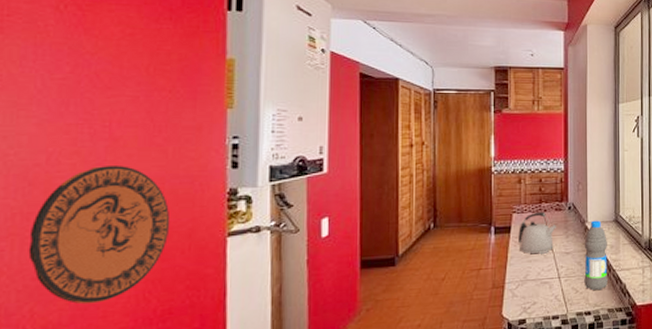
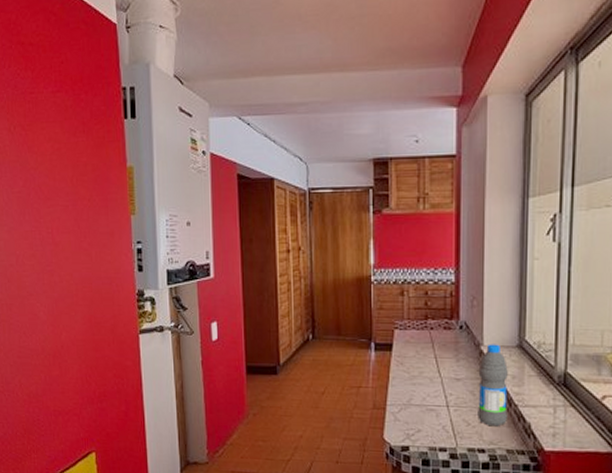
decorative plate: present [28,166,171,305] -> none [12,267,99,381]
kettle: present [518,211,557,254] -> none [401,329,446,378]

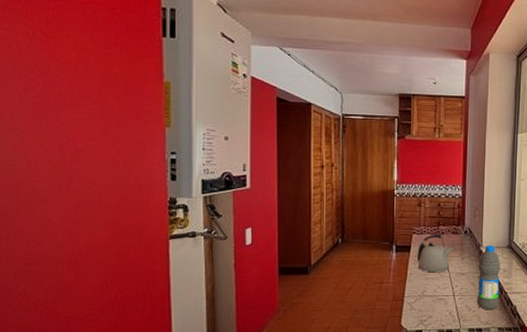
kettle: none [401,329,446,378] -> present [417,234,454,273]

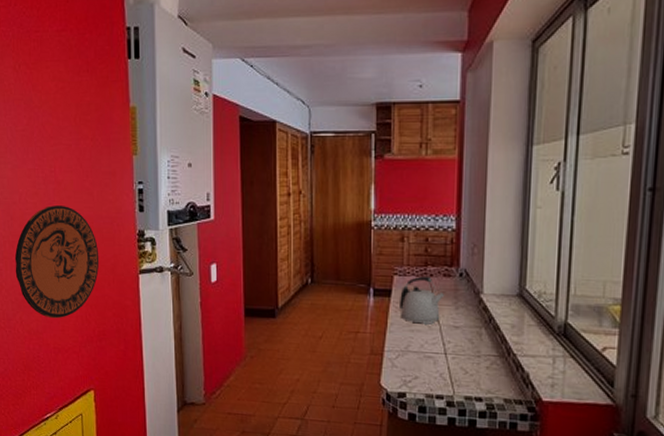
decorative plate: none [19,173,124,288] -> present [14,205,100,319]
water bottle: present [477,245,500,310] -> none [475,292,507,376]

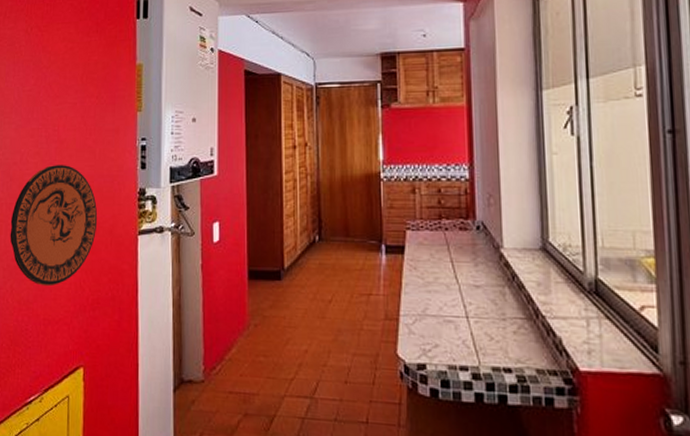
kettle: present [400,276,445,325] -> none [414,230,463,284]

